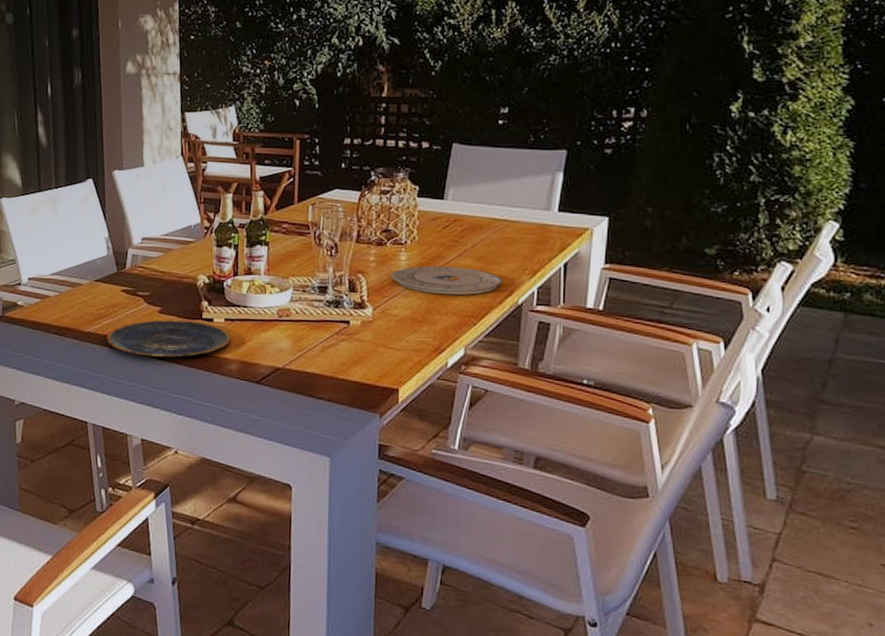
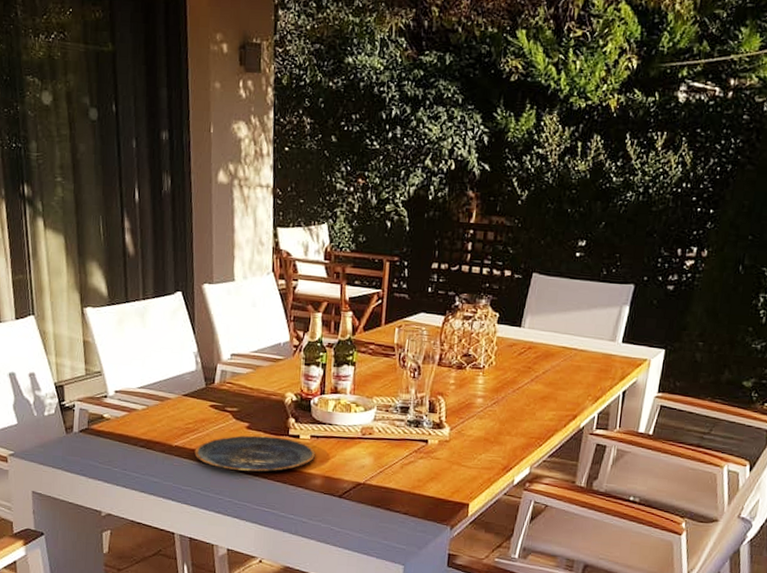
plate: present [392,265,502,295] -> none [469,389,568,418]

